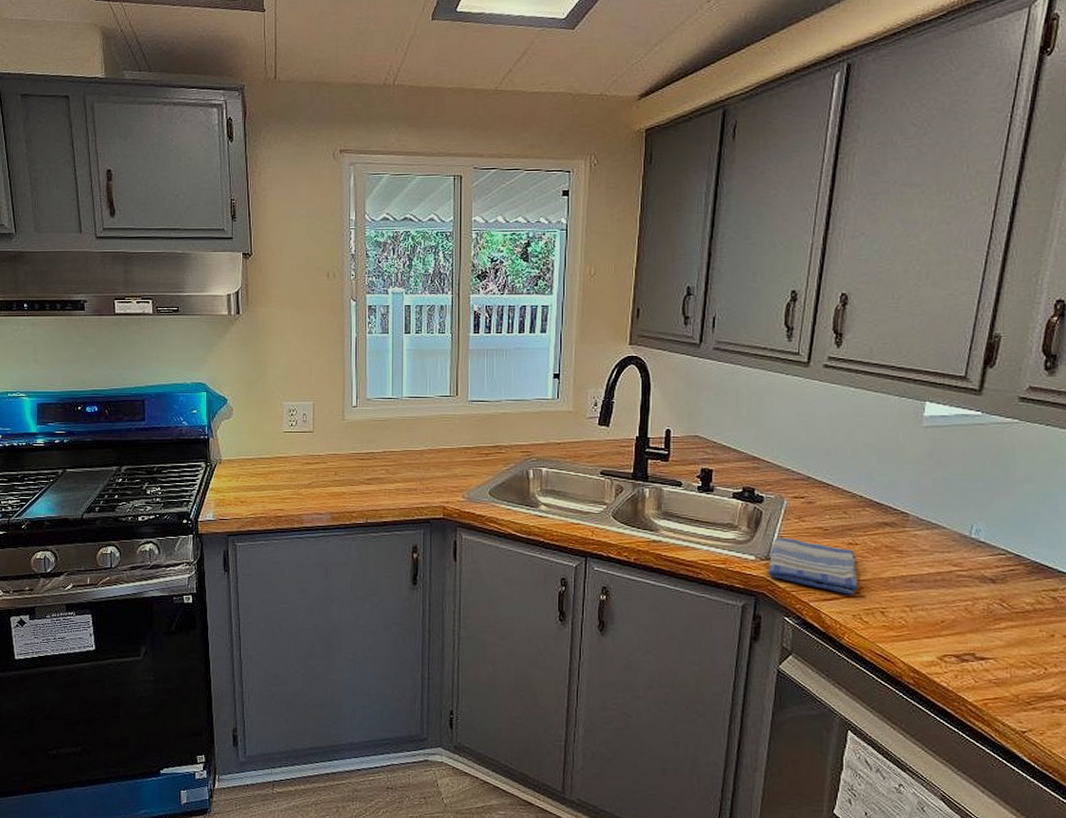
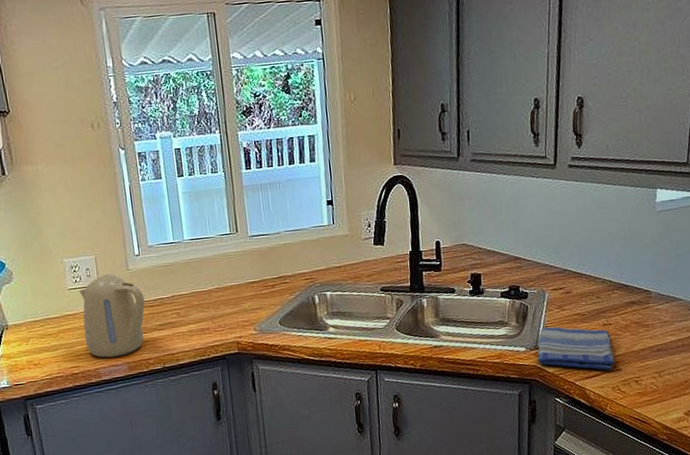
kettle: none [293,422,356,505] -> present [79,274,145,358]

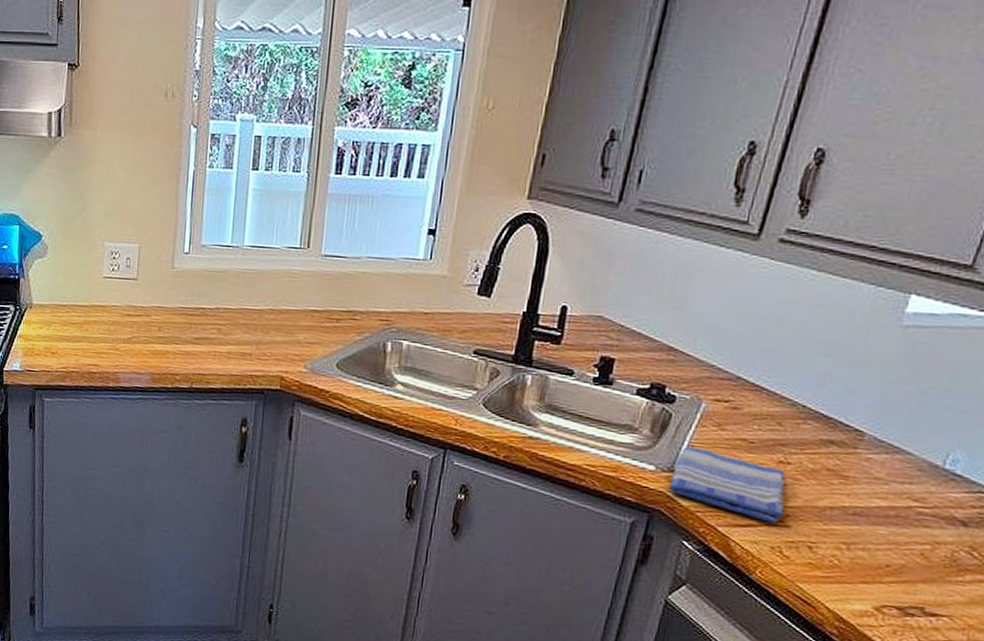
kettle: present [79,274,145,358] -> none [110,268,185,364]

